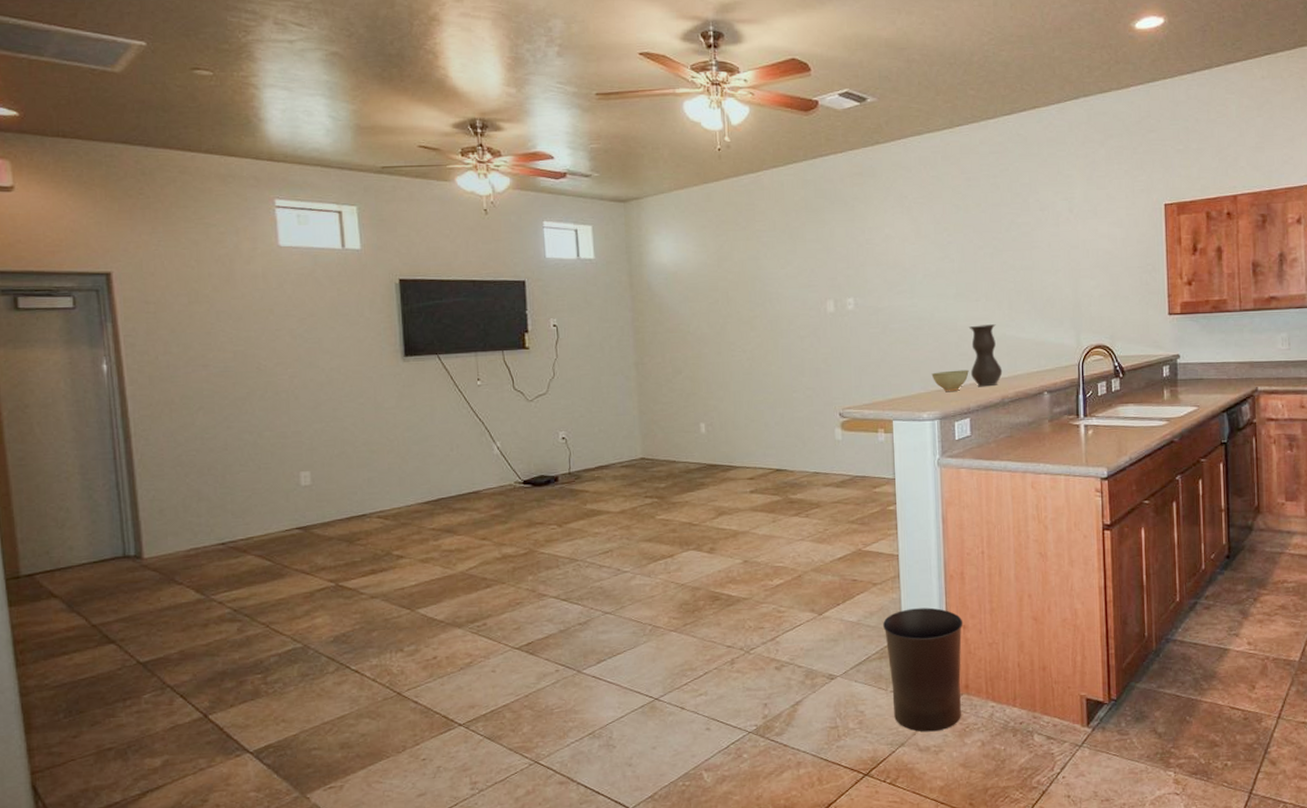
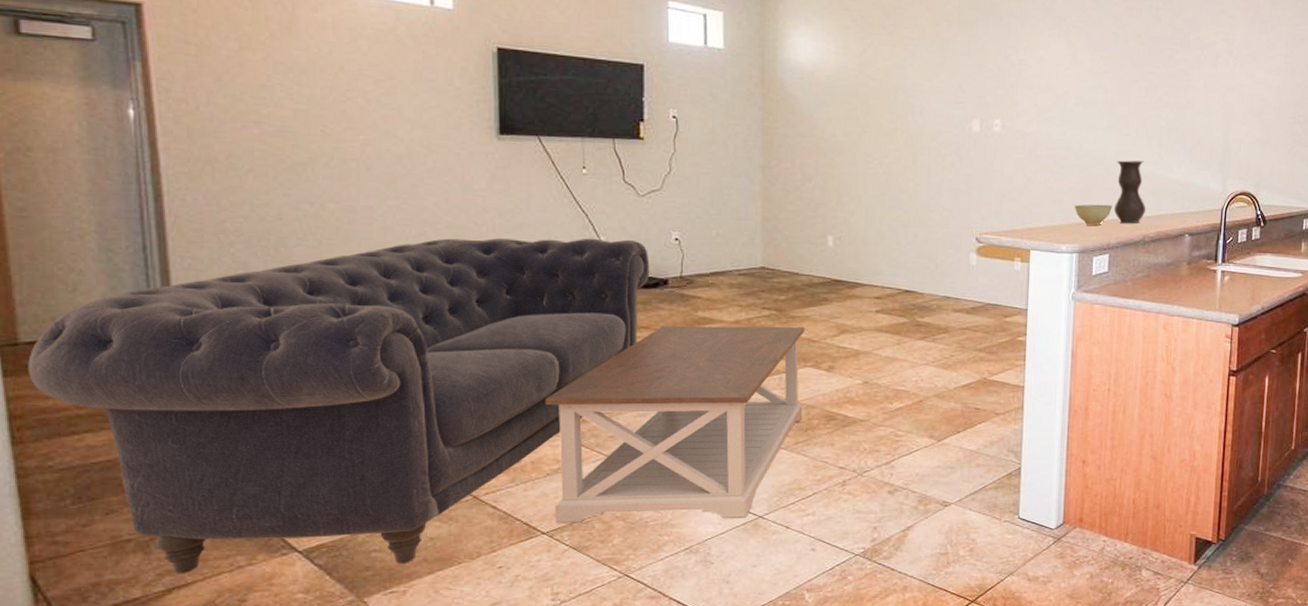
sofa: none [28,442,541,778] -> present [28,238,650,573]
coffee table: none [455,511,688,715] -> present [545,326,805,524]
waste bin: present [883,607,963,732] -> none [1002,441,1083,563]

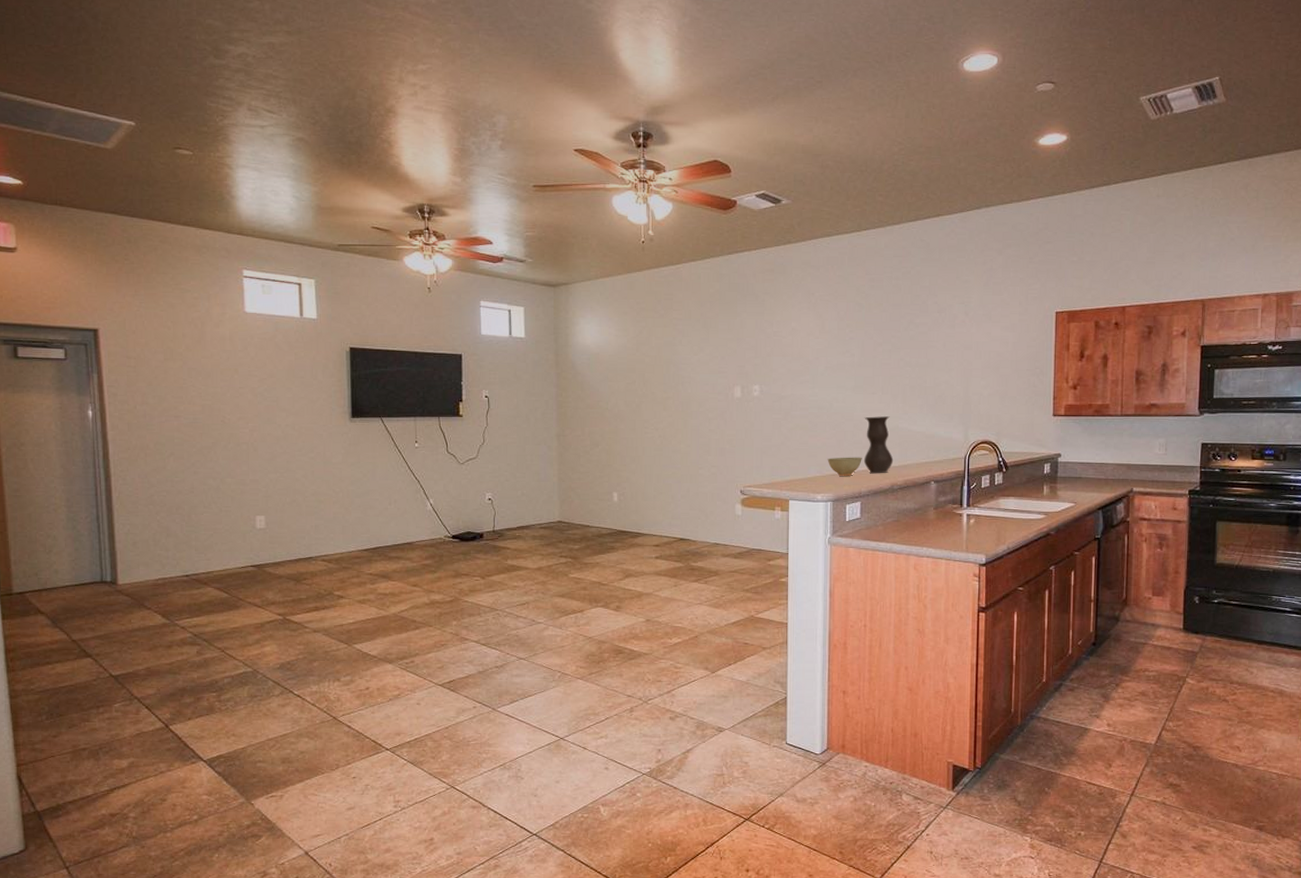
sofa: present [28,238,650,573] -> none [19,500,468,776]
coffee table: present [545,326,805,524] -> none [388,572,596,742]

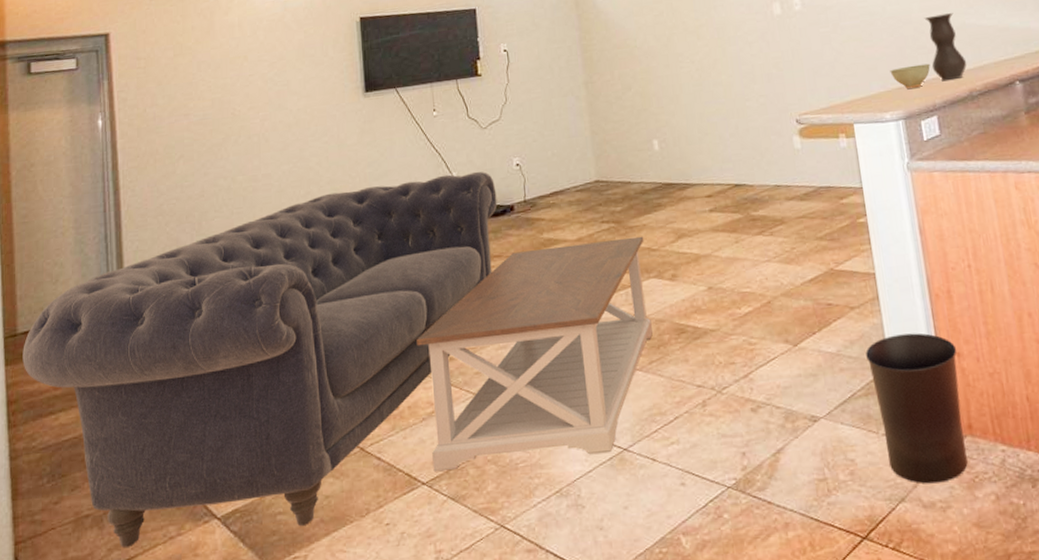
sofa: none [19,500,468,776] -> present [22,171,497,548]
coffee table: none [388,572,596,742] -> present [416,236,653,472]
waste bin: none [770,673,844,785] -> present [865,333,968,484]

